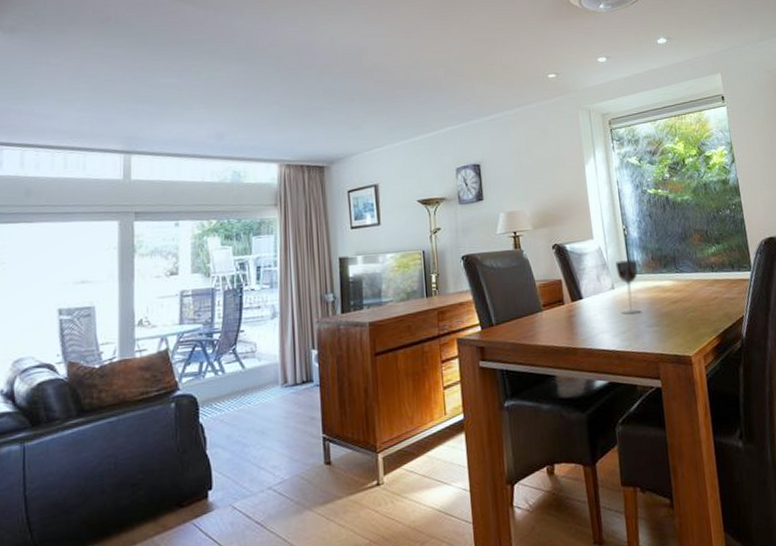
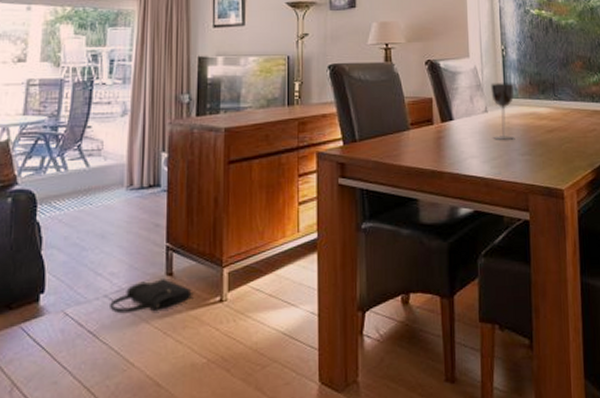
handbag: none [274,468,353,504] -> present [110,279,195,314]

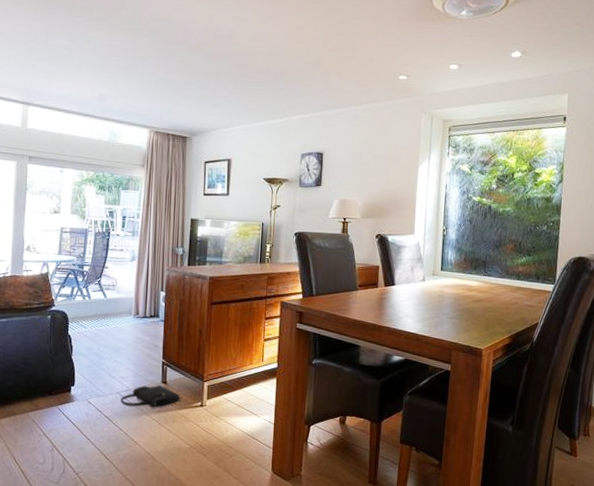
wine glass: present [491,82,514,140] -> none [427,257,451,305]

